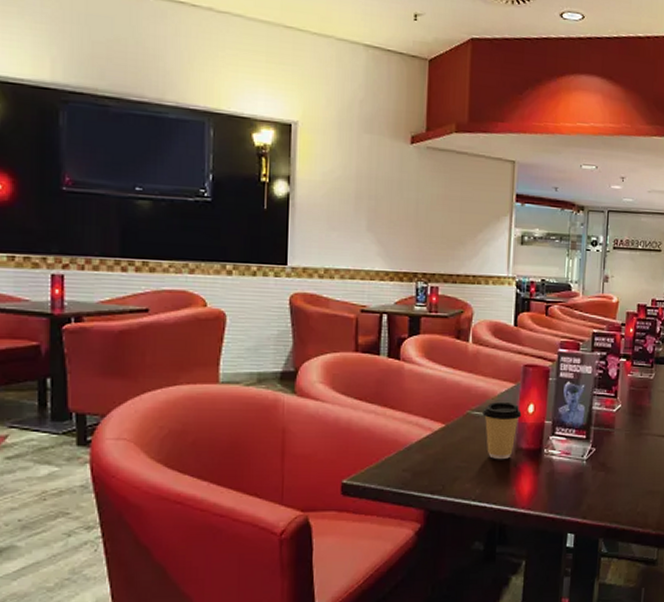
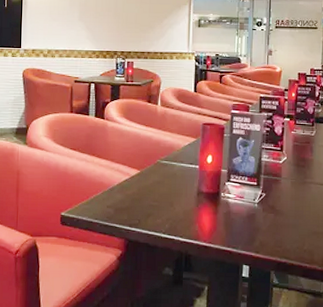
coffee cup: present [482,402,522,460] -> none [170,154,202,201]

